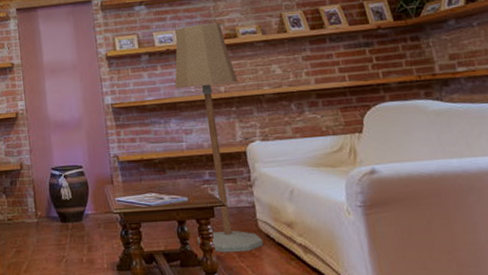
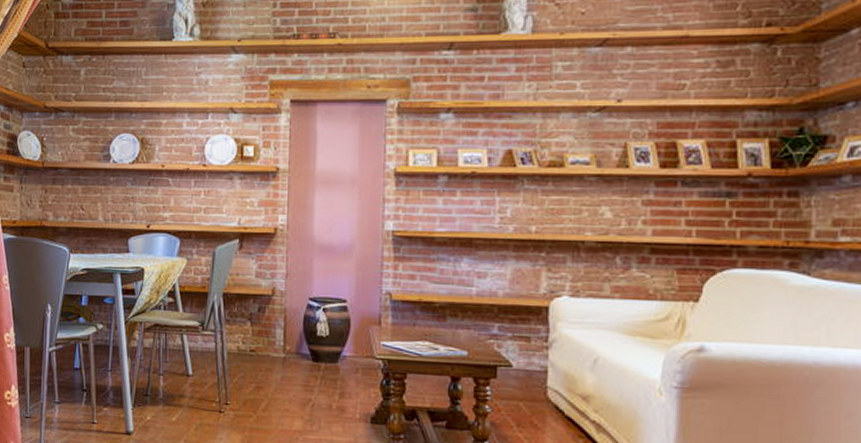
floor lamp: present [174,22,264,253] -> none [470,145,555,421]

